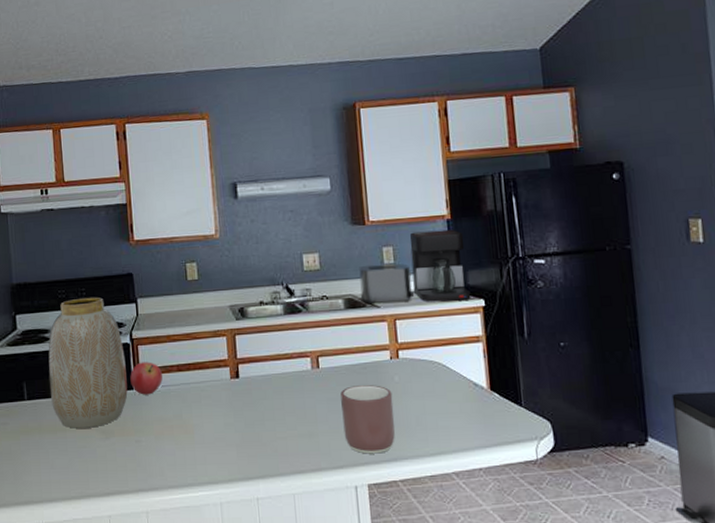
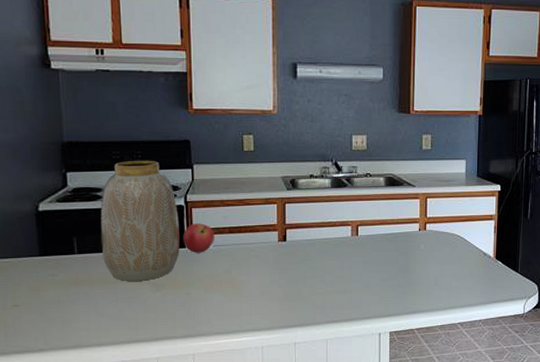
mug: present [340,385,395,454] -> none [374,251,417,308]
toaster: present [359,263,415,305] -> none [399,149,445,184]
coffee maker: present [409,229,471,302] -> none [444,124,491,185]

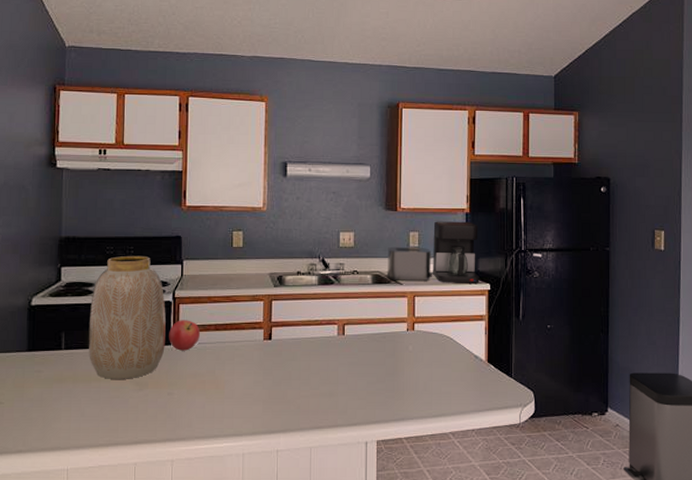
toaster: none [399,149,445,184] -> present [386,246,433,282]
coffee maker: none [444,124,491,185] -> present [432,221,480,283]

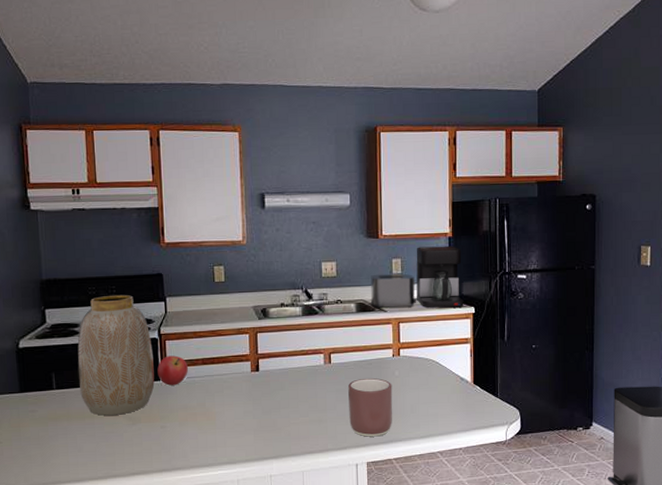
mug: none [361,352,406,414] -> present [348,378,393,437]

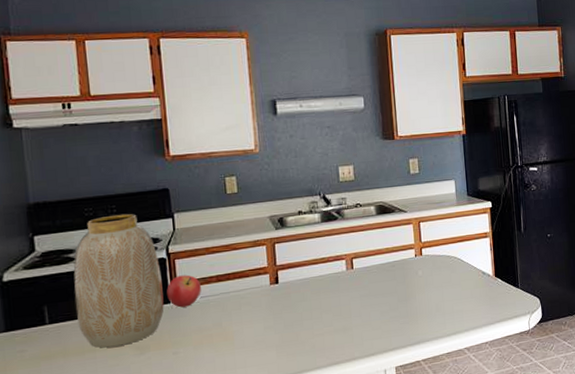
mug: present [348,378,393,437] -> none [372,280,419,341]
toaster: present [370,273,417,309] -> none [389,173,436,210]
coffee maker: present [416,246,464,308] -> none [432,143,481,206]

